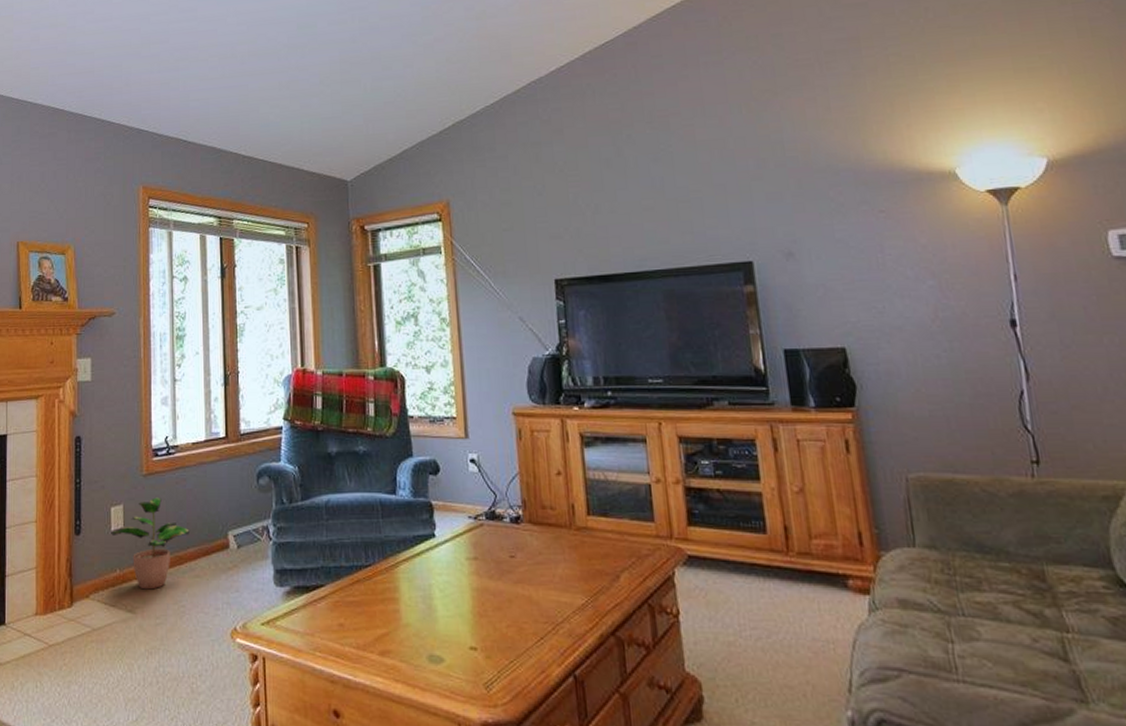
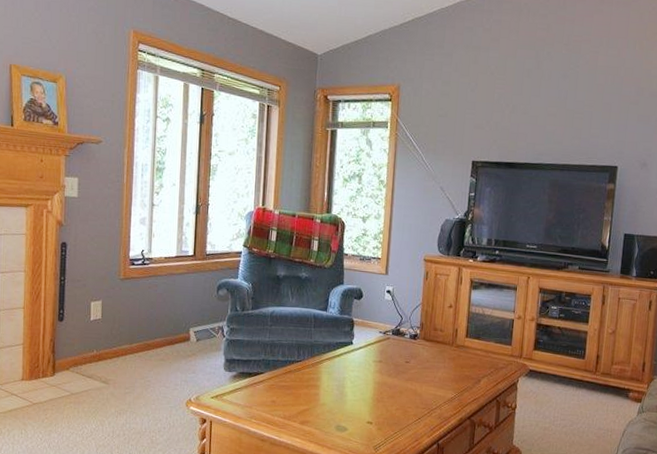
potted plant: present [111,497,189,590] -> none [90,297,158,367]

